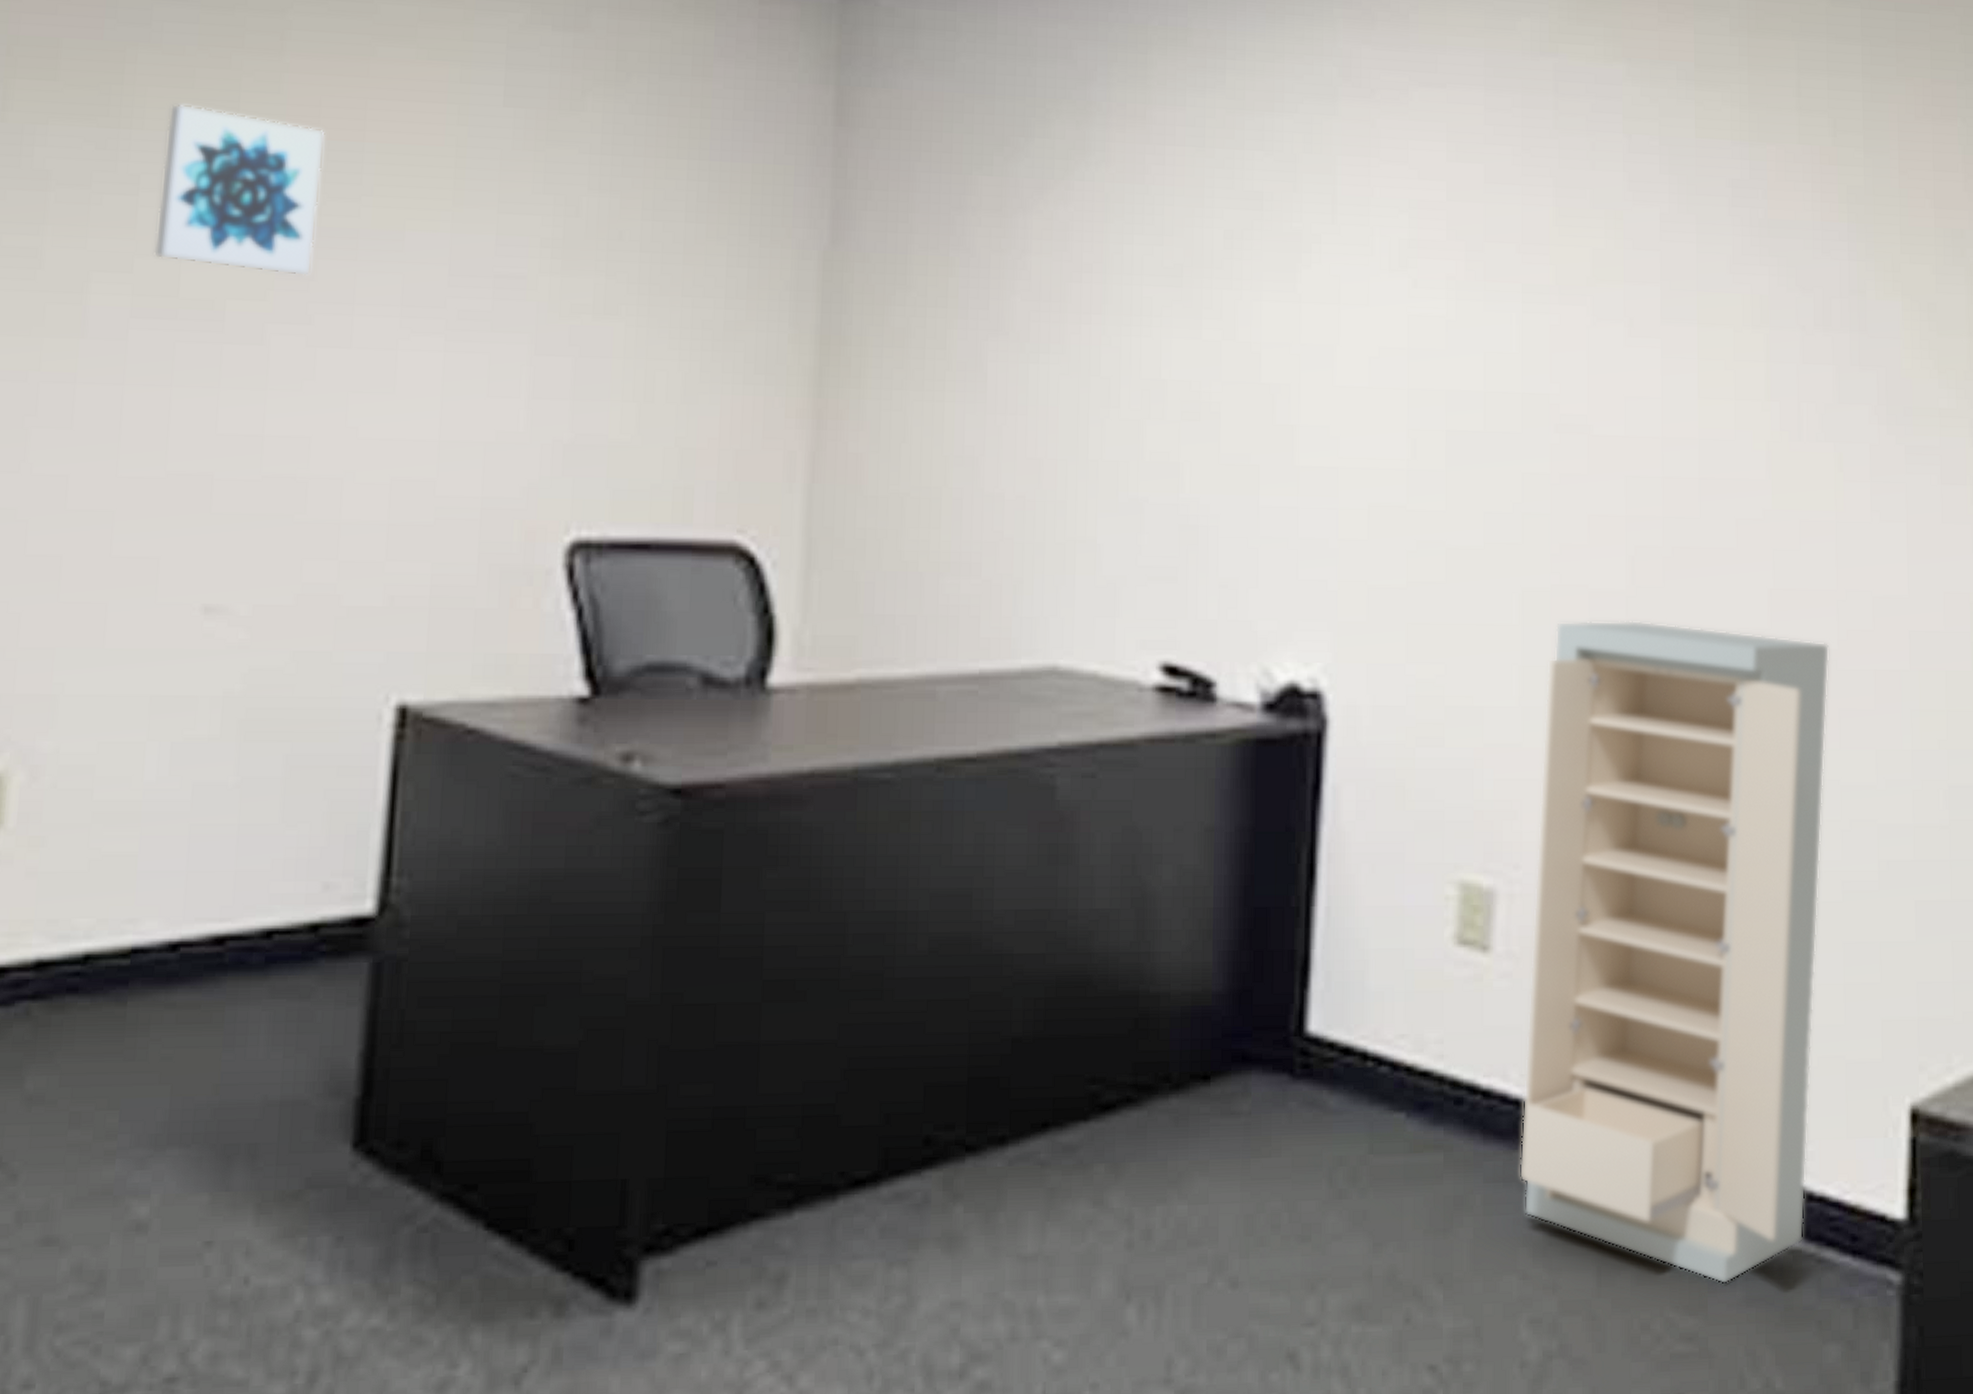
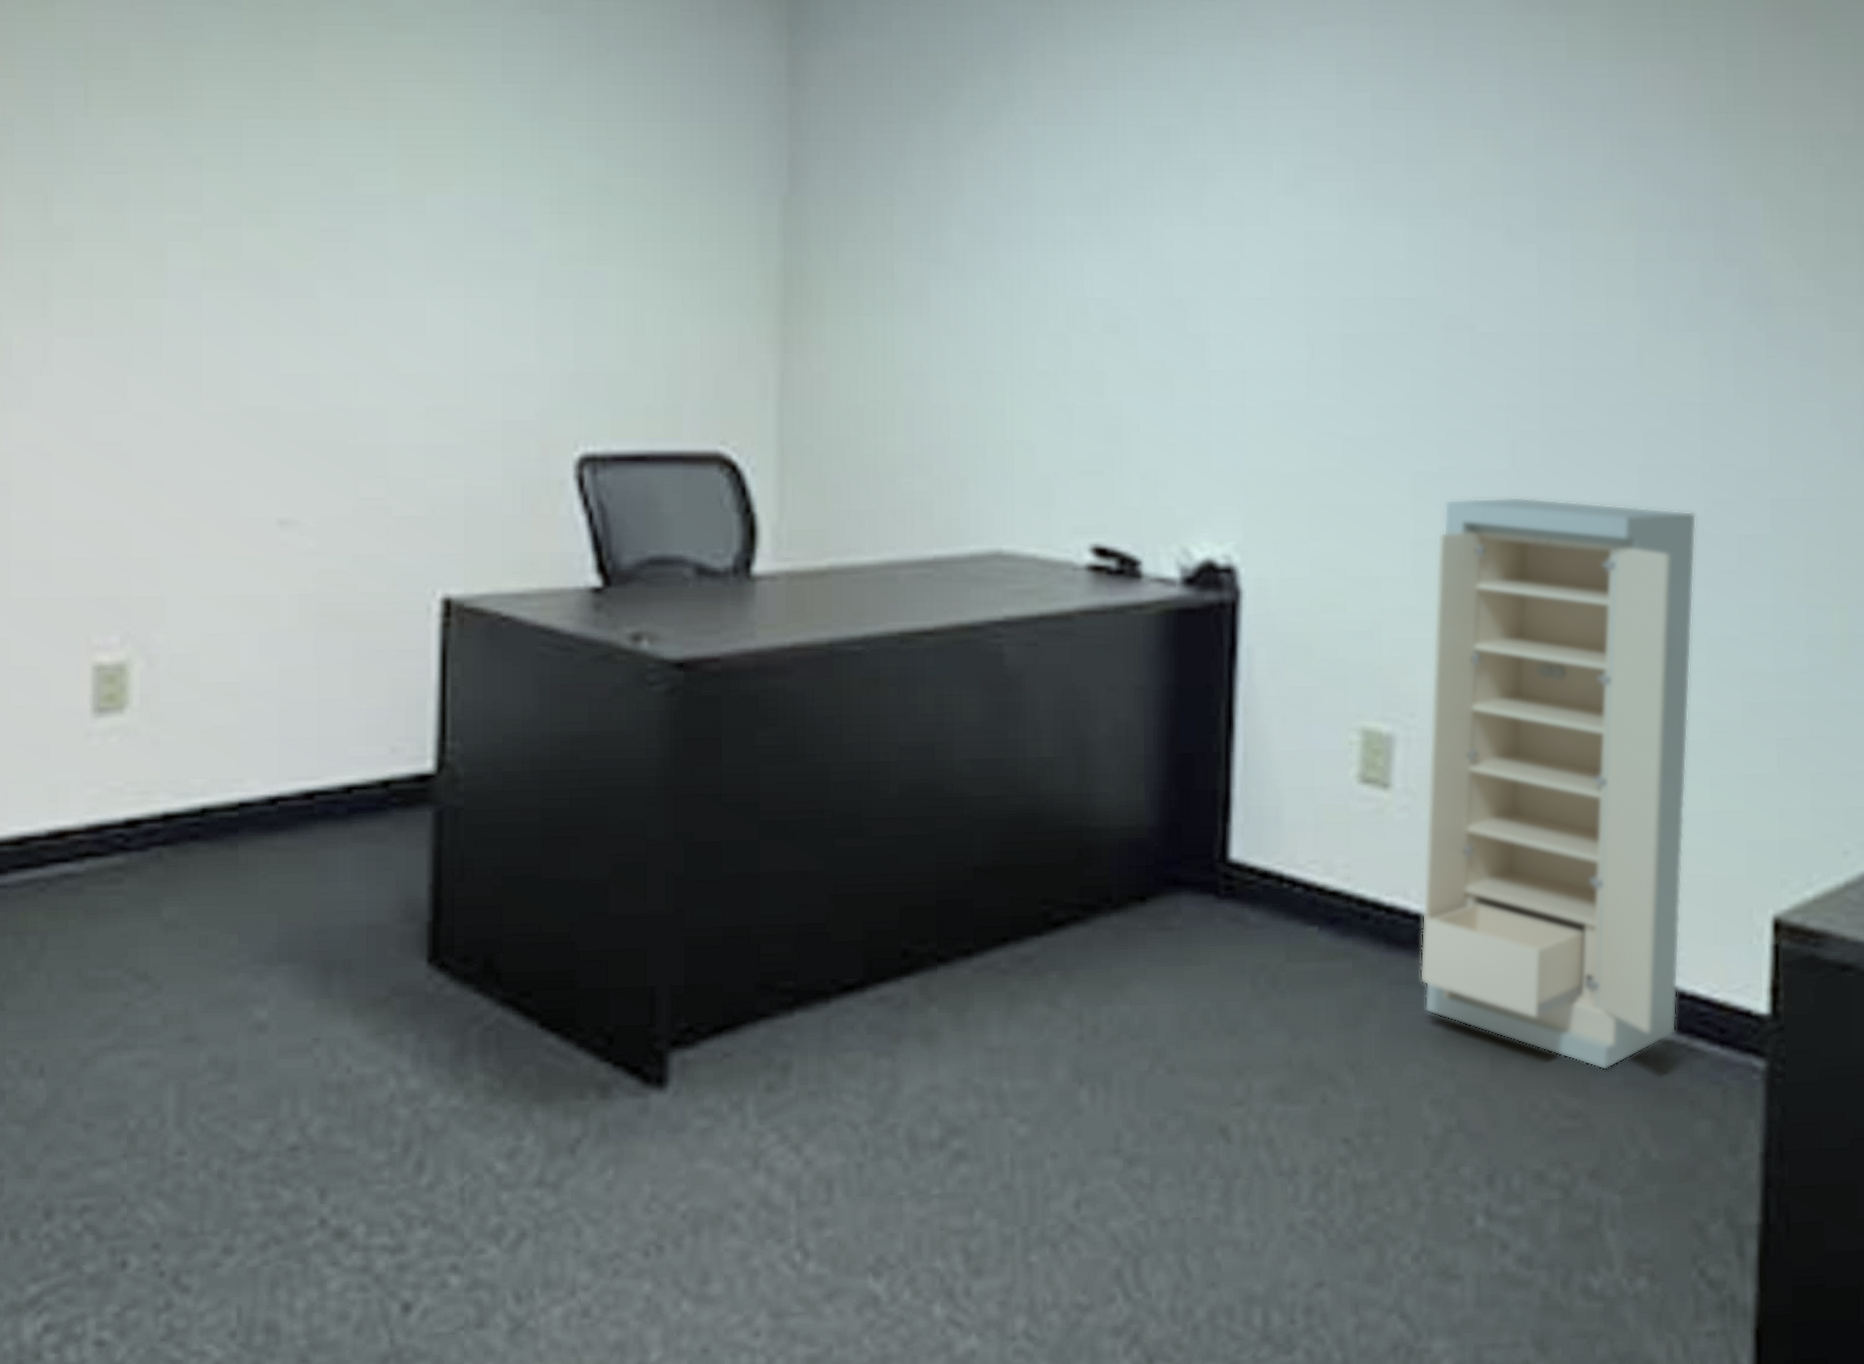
wall art: present [154,103,325,277] -> none [218,94,353,238]

